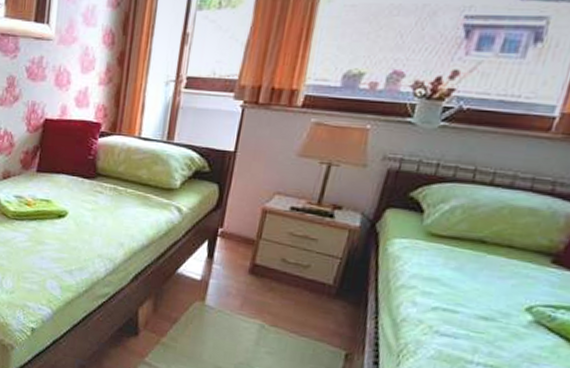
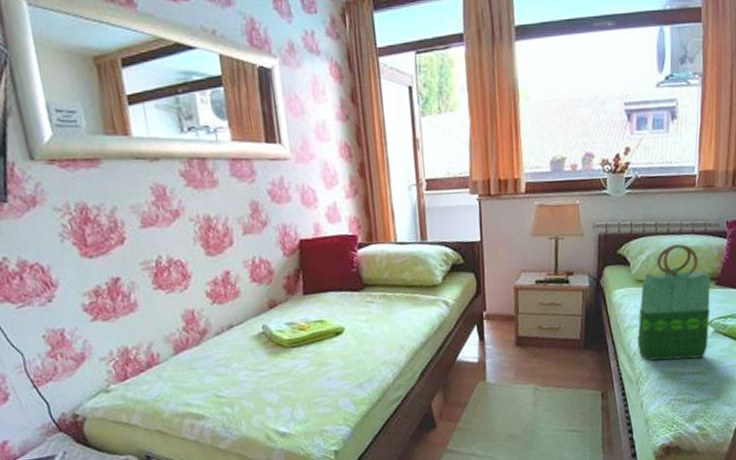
tote bag: none [409,199,545,350] -> present [637,244,710,361]

